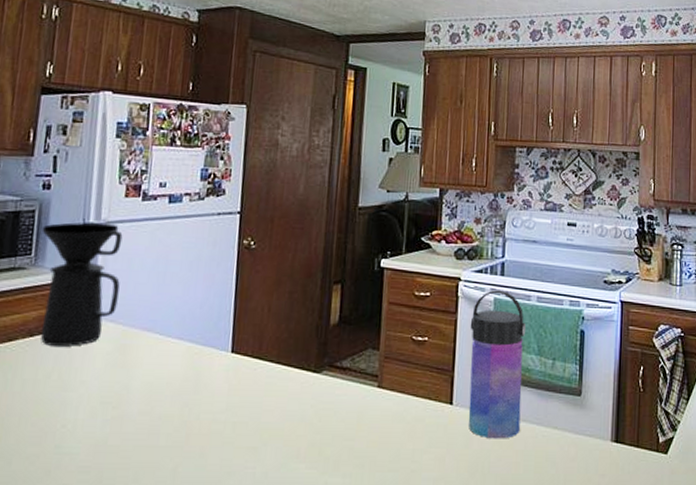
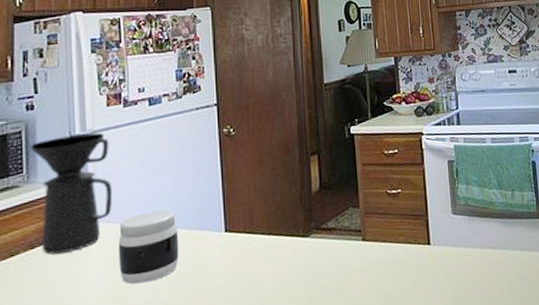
jar: none [116,318,182,393] -> present [118,210,179,285]
water bottle: present [468,290,527,439] -> none [436,137,492,269]

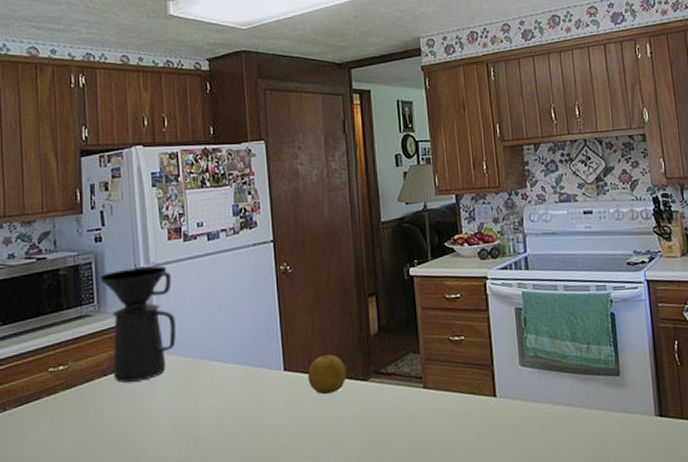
jar: present [118,210,179,285] -> none [182,346,240,417]
fruit: none [249,213,288,254] -> present [308,354,347,395]

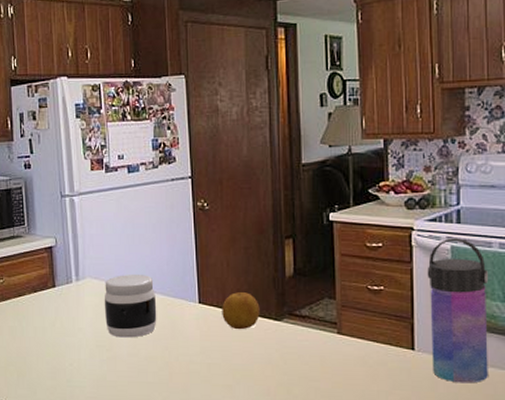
coffee maker: present [100,266,176,383] -> none [30,194,98,300]
jar: none [182,346,240,417] -> present [104,275,157,338]
water bottle: none [502,283,564,426] -> present [427,238,489,384]

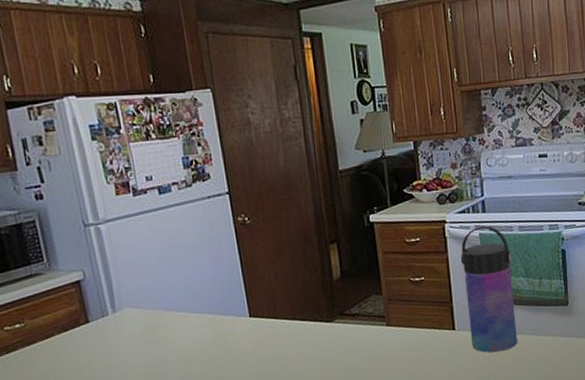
jar: present [104,275,157,338] -> none [145,296,208,364]
fruit: present [222,292,260,330] -> none [273,300,312,337]

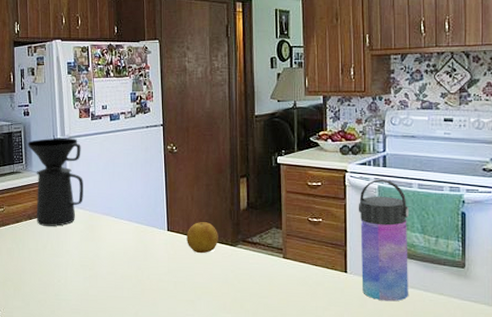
coffee maker: none [46,221,136,337] -> present [27,138,83,226]
fruit: none [273,300,312,337] -> present [187,222,218,254]

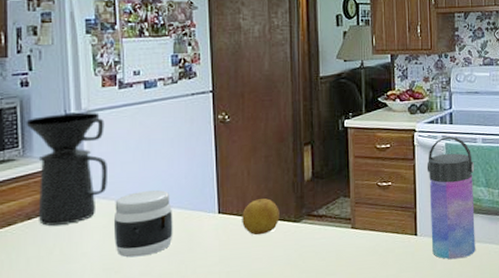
jar: none [88,206,132,259] -> present [113,190,173,258]

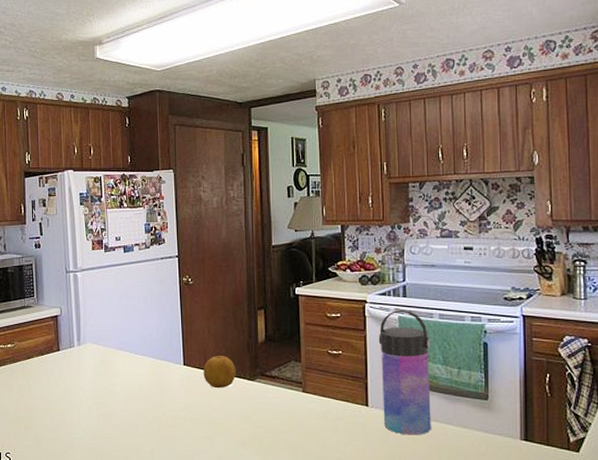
coffee maker: present [26,112,107,226] -> none [39,270,97,362]
jar: present [113,190,173,258] -> none [101,340,147,395]

